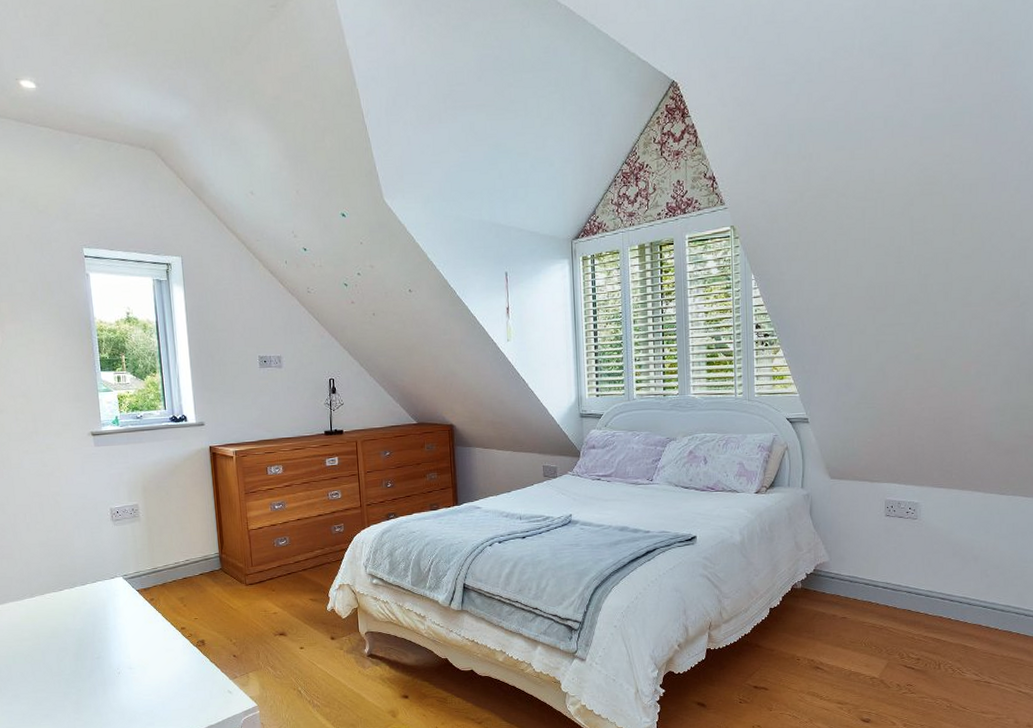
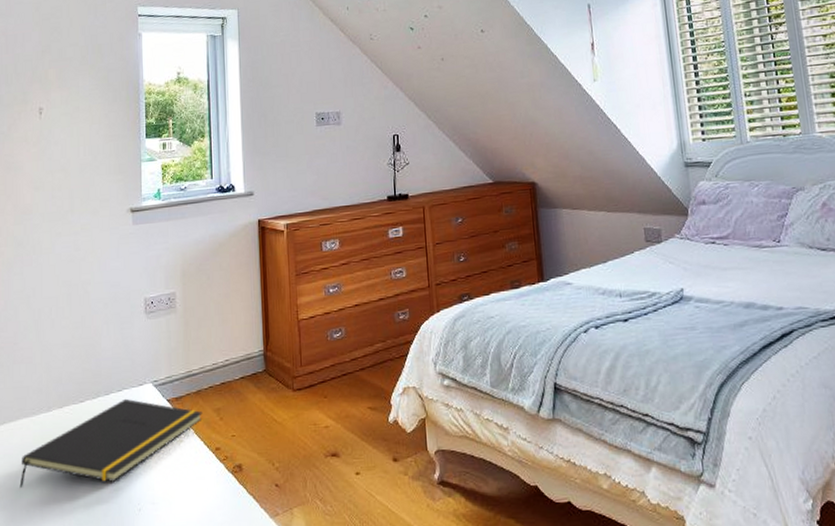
notepad: none [11,588,168,656] -> present [19,398,203,489]

